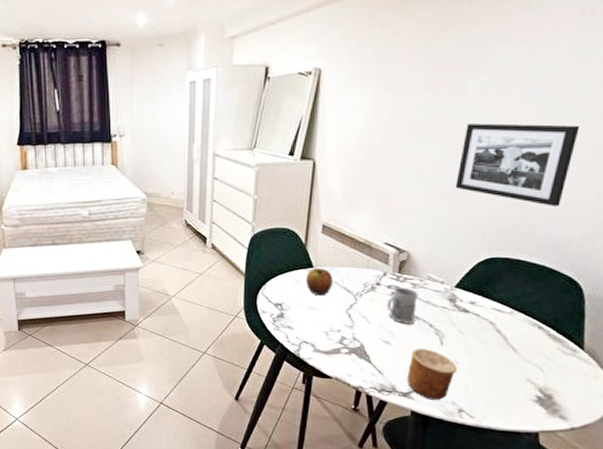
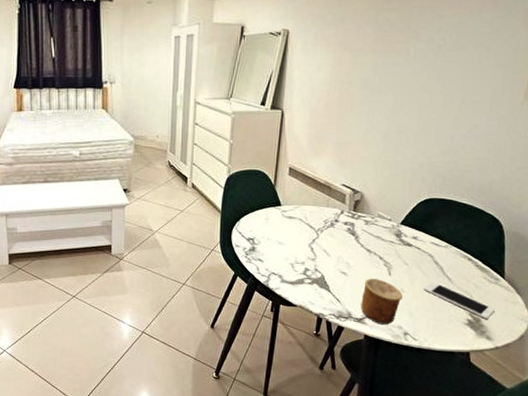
apple: present [305,268,334,296] -> none [274,206,299,232]
mug: present [386,287,418,324] -> none [343,223,370,257]
picture frame: present [455,123,580,206] -> none [400,82,499,155]
cell phone: none [482,352,571,396] -> present [423,281,495,319]

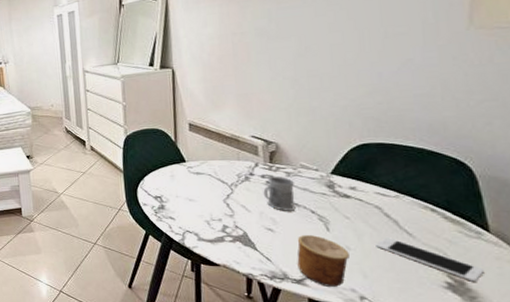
mug: none [343,223,370,257] -> present [263,176,296,211]

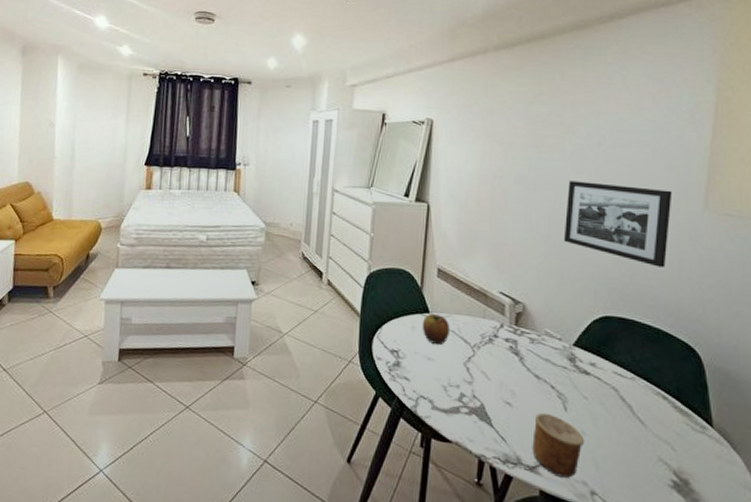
apple: none [180,162,208,188] -> present [422,314,451,346]
mug: present [263,176,296,211] -> none [505,340,537,384]
picture frame: none [311,14,430,91] -> present [563,180,672,268]
cell phone: present [376,236,484,282] -> none [610,423,706,482]

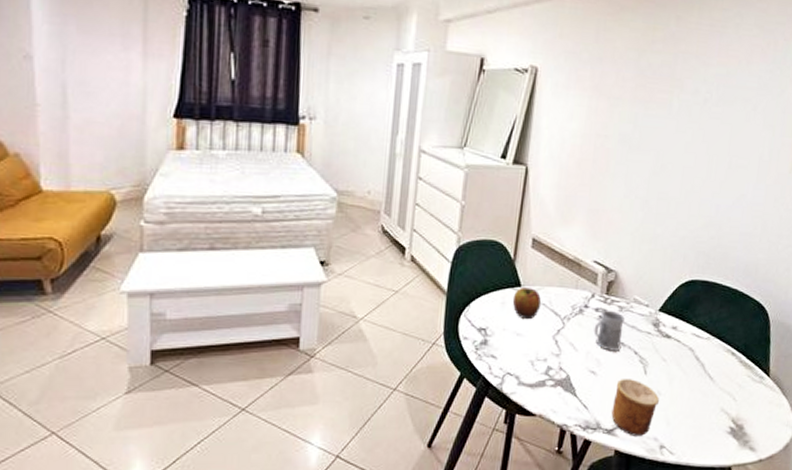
mug: none [505,340,537,384] -> present [593,310,625,351]
picture frame: present [563,180,672,268] -> none [660,140,766,230]

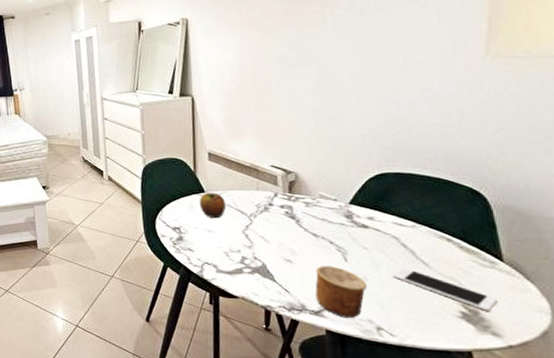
mug: present [593,310,625,351] -> none [282,206,315,242]
cell phone: none [682,380,759,426] -> present [393,266,497,311]

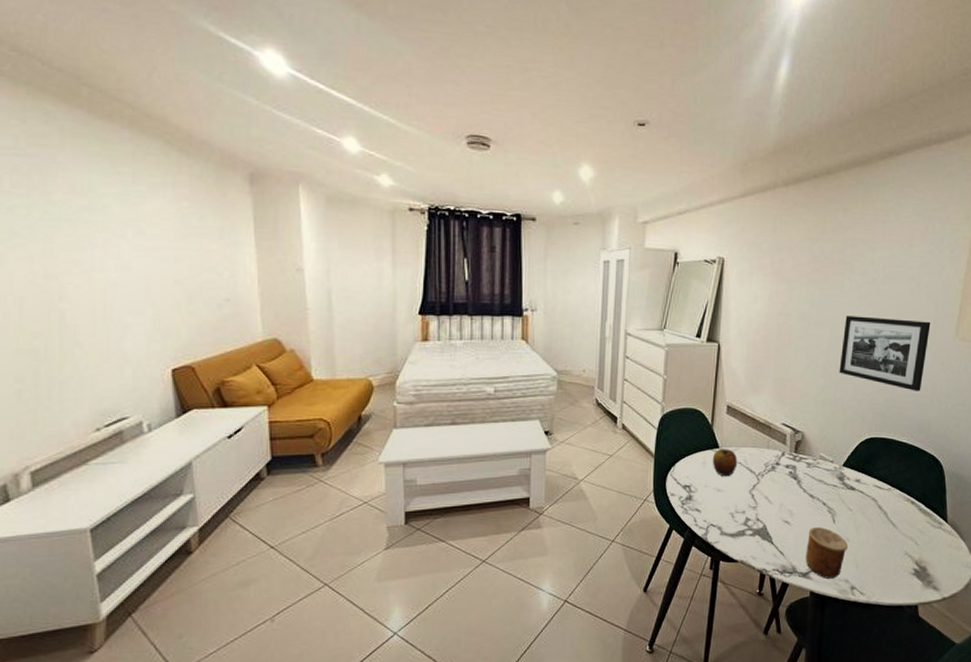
picture frame: none [331,43,448,121] -> present [839,316,931,391]
cell phone: present [393,266,497,311] -> none [868,527,940,567]

